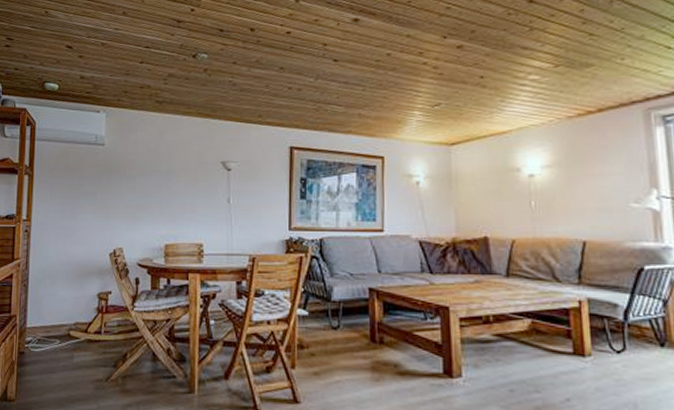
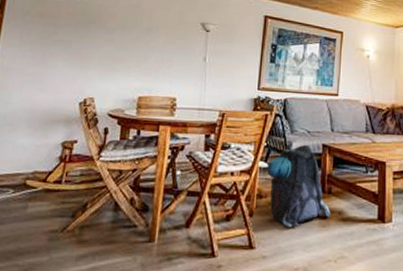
backpack: none [305,288,385,381] -> present [266,144,331,228]

